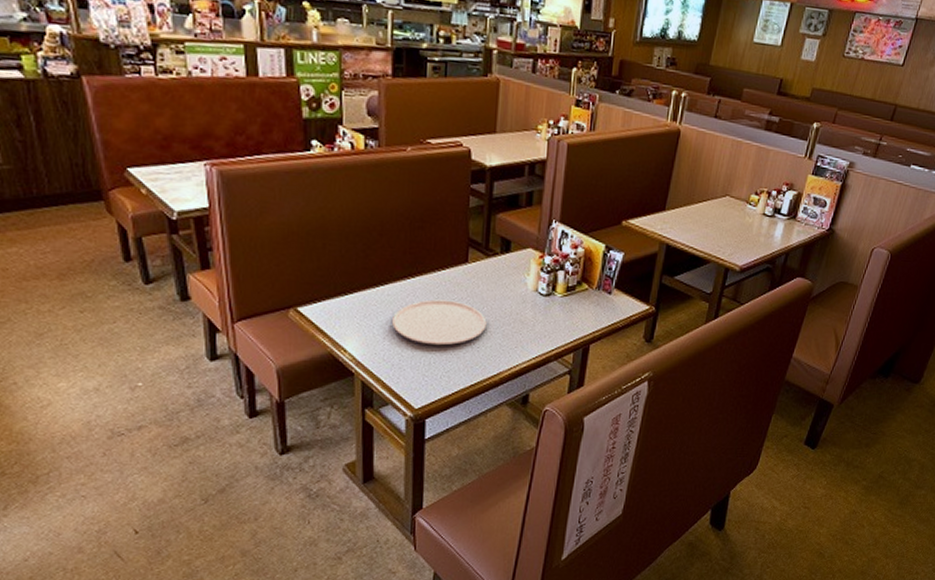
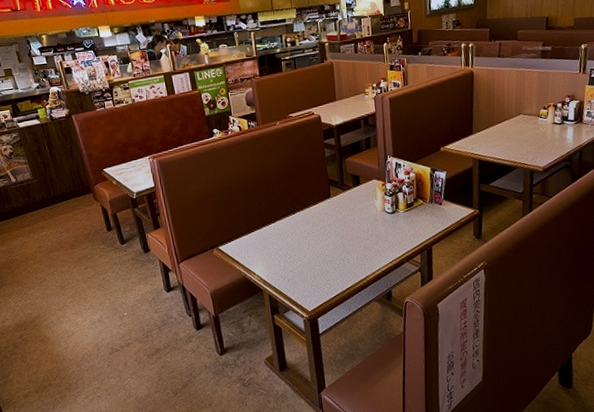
plate: present [392,299,487,346] -> none [284,226,352,262]

